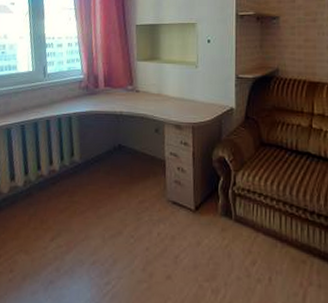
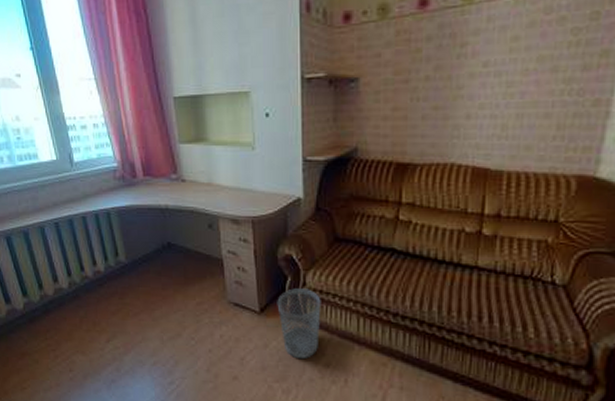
wastebasket: none [210,187,249,257] -> present [277,288,321,360]

